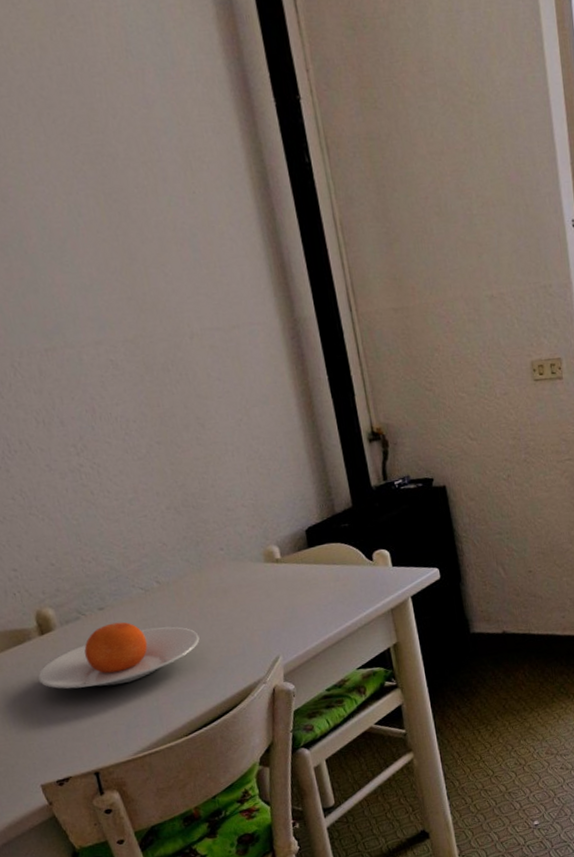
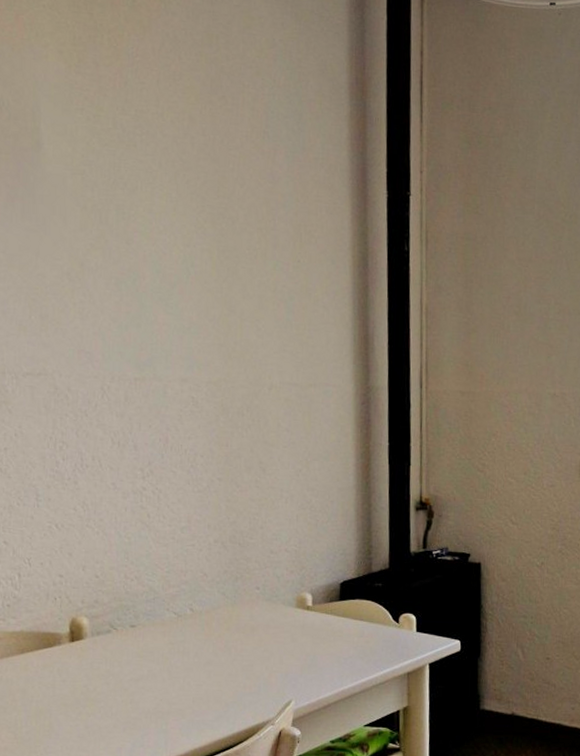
plate: present [37,621,200,689] -> none [58,641,220,702]

